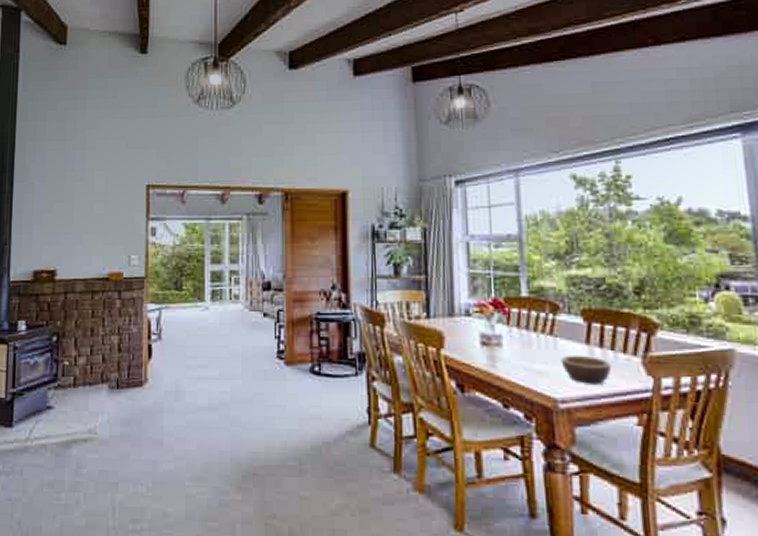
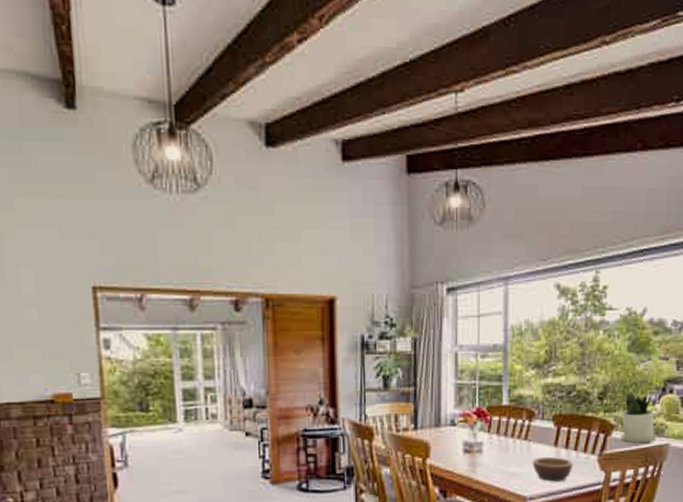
planter: none [667,287,717,346] -> present [620,391,657,443]

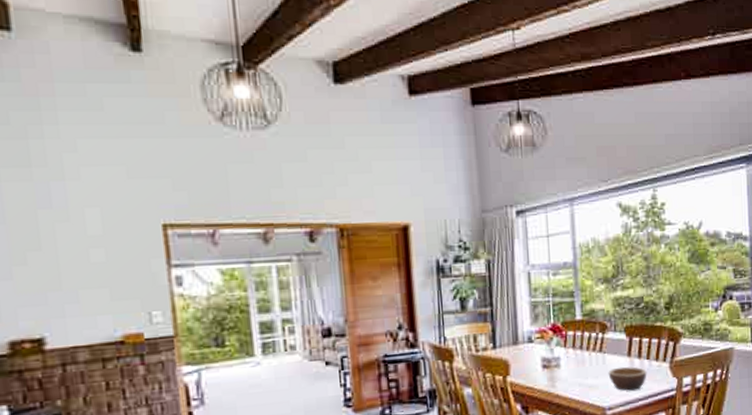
planter: present [620,391,657,443] -> none [688,300,722,349]

